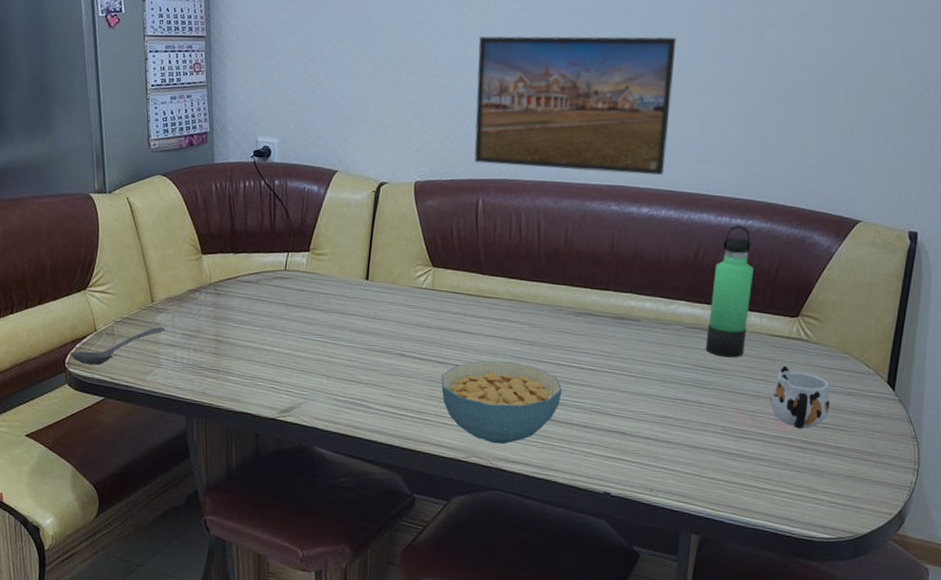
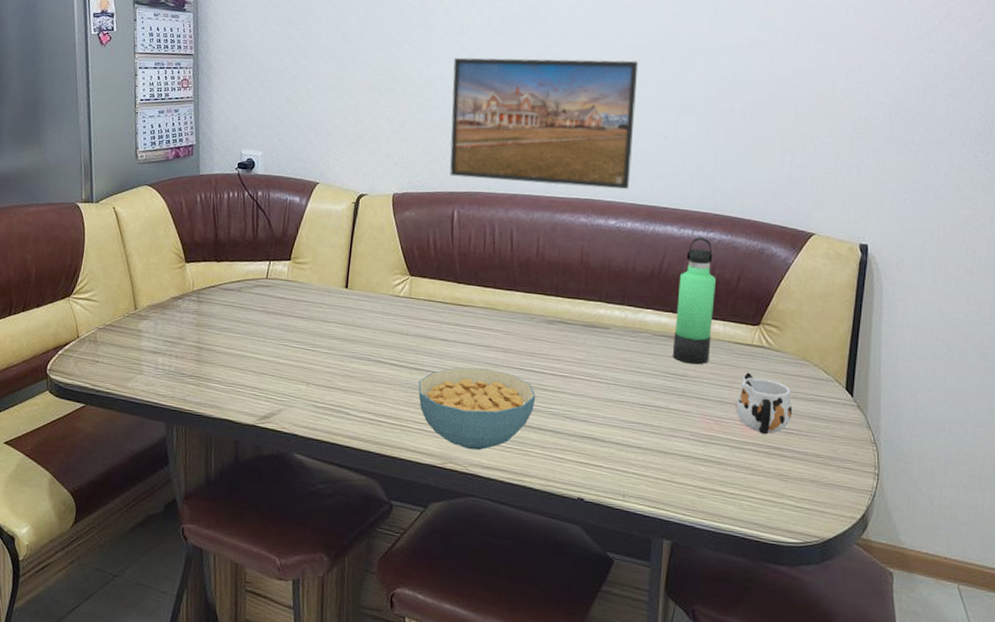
stirrer: present [69,326,166,366] -> none [51,333,148,372]

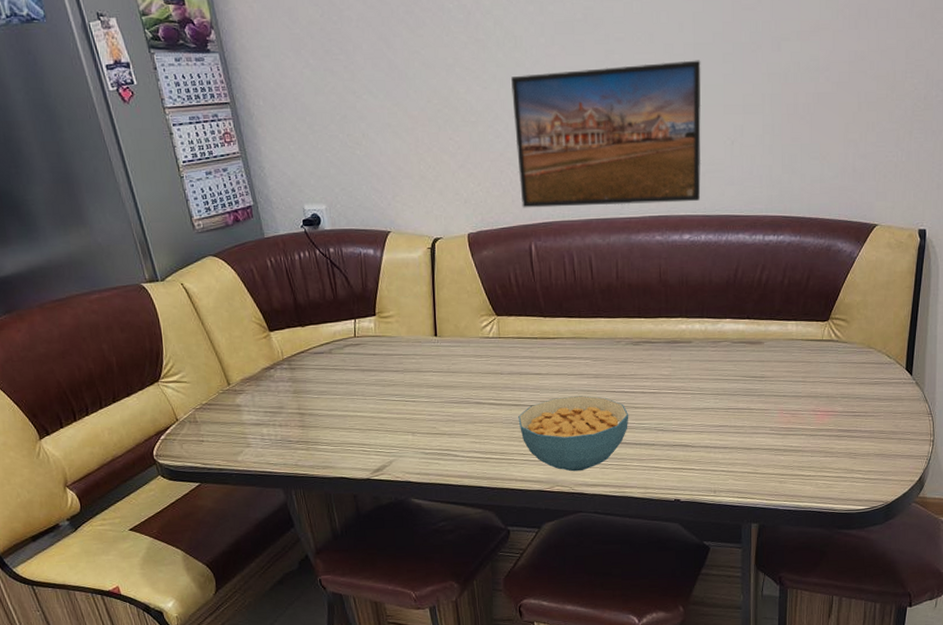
thermos bottle: present [672,236,716,365] -> none [750,241,787,366]
mug: present [736,372,793,435] -> none [809,366,860,420]

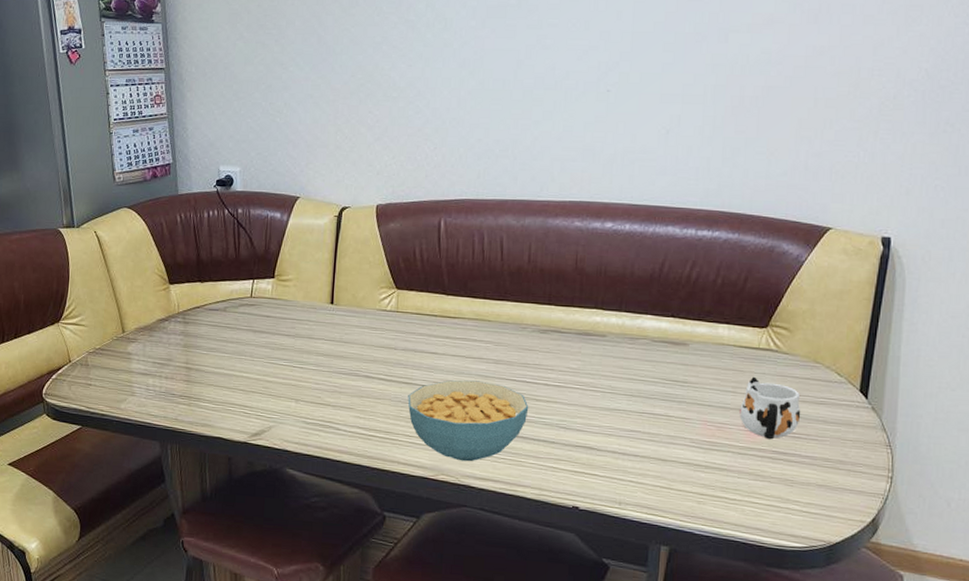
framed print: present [511,60,702,208] -> none [434,48,639,190]
mug: none [809,366,860,420] -> present [739,376,801,440]

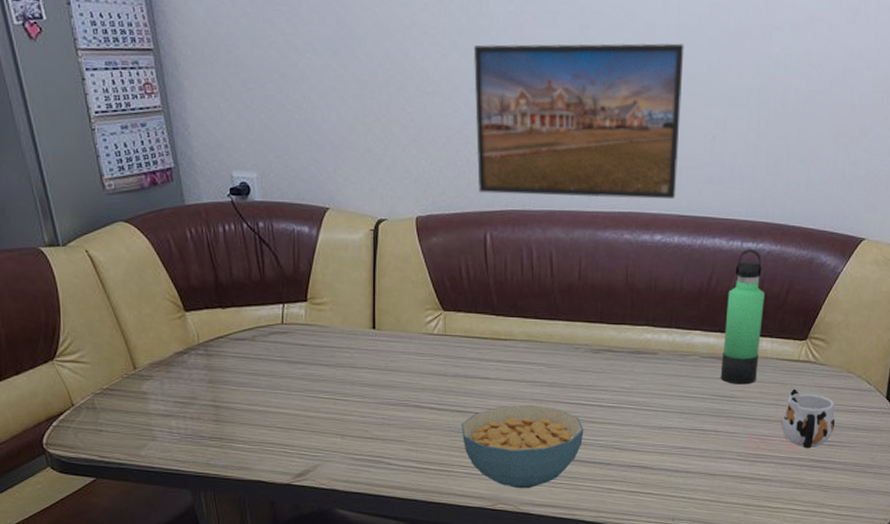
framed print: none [434,48,639,190] -> present [474,42,684,200]
thermos bottle: none [672,236,721,370] -> present [720,248,765,385]

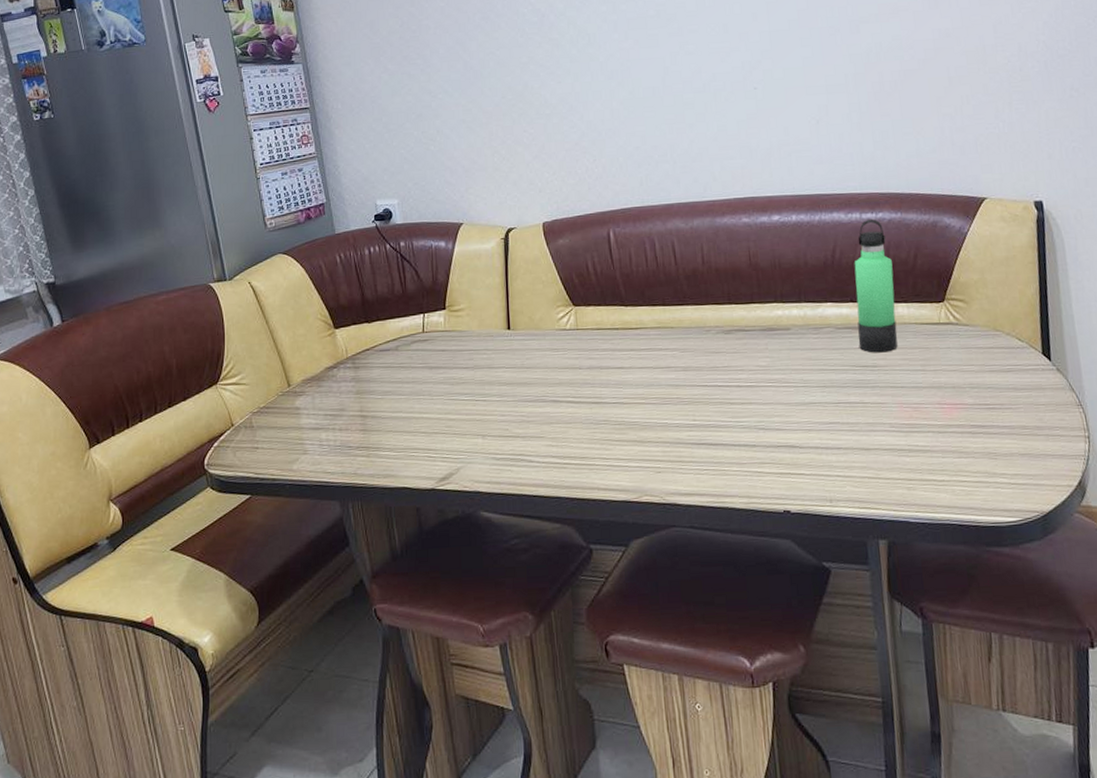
cereal bowl: present [461,405,584,489] -> none [599,391,725,479]
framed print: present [474,42,684,200] -> none [585,45,788,195]
mug: present [781,388,836,449] -> none [932,352,992,414]

